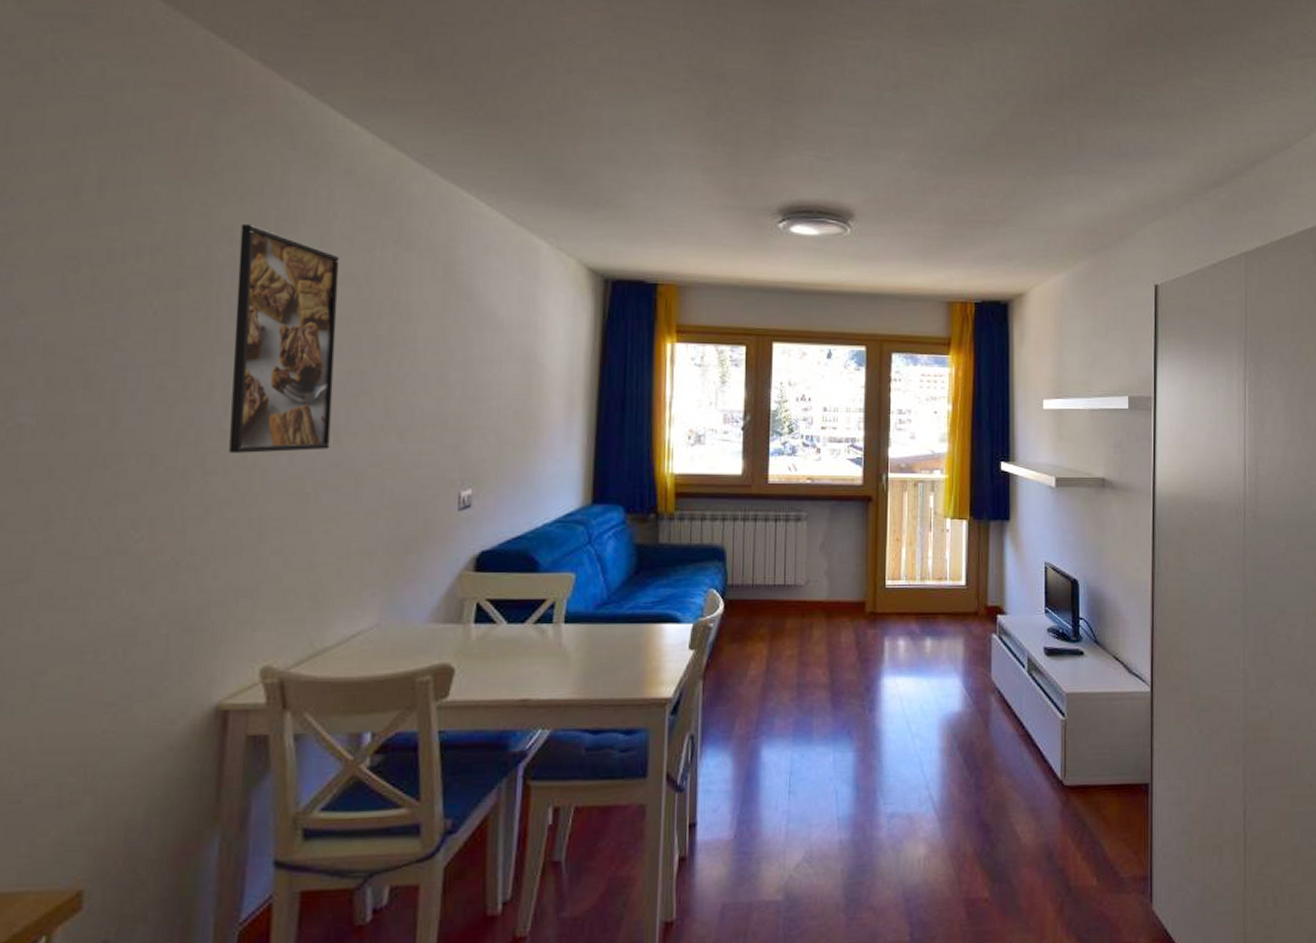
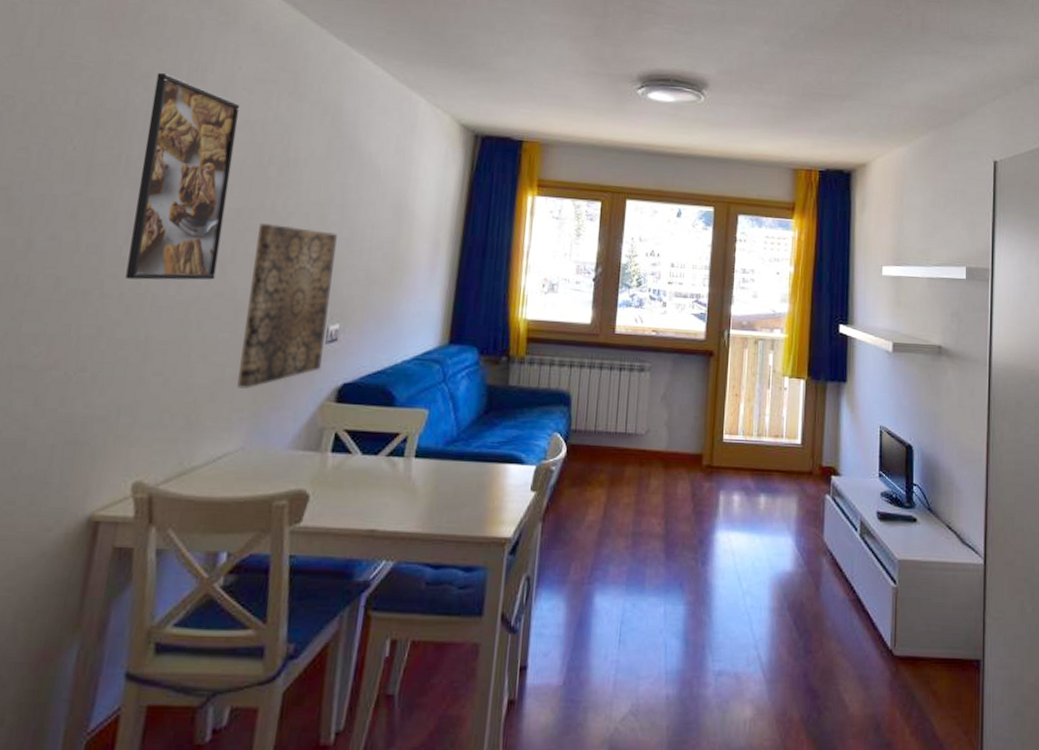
wall art: none [365,384,461,563] -> present [237,222,337,389]

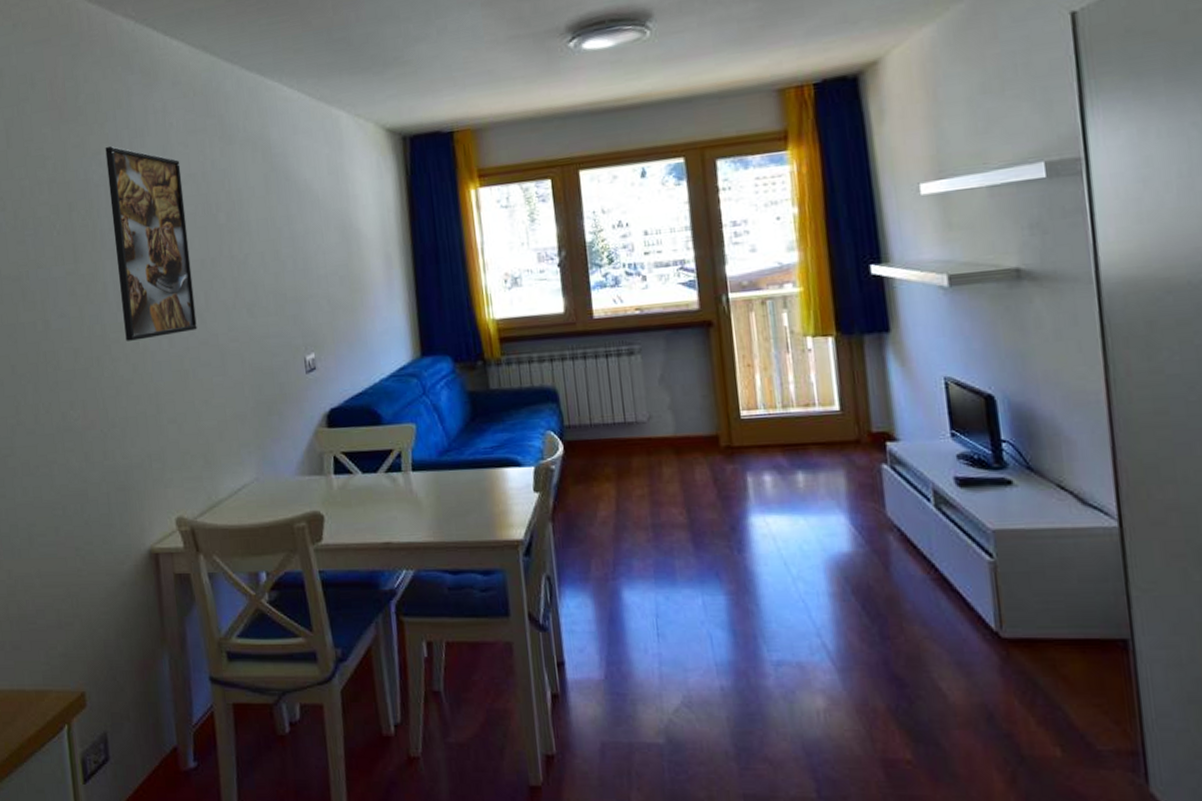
wall art: present [237,222,337,389] -> none [223,266,307,426]

